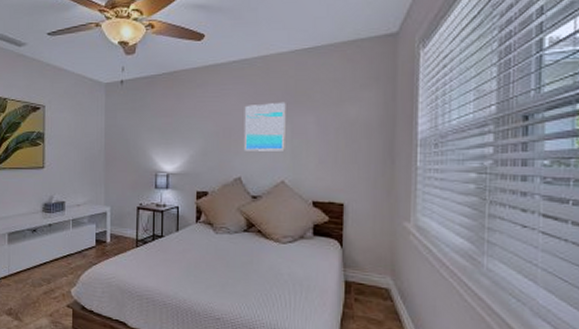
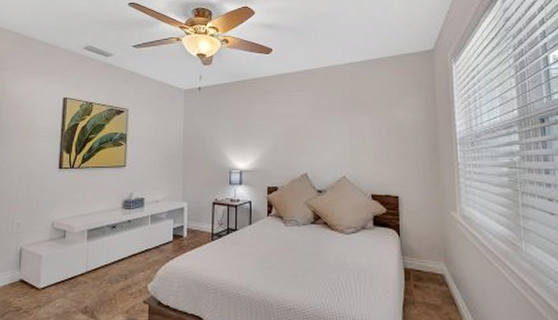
wall art: present [244,102,286,151] -> none [308,106,345,150]

